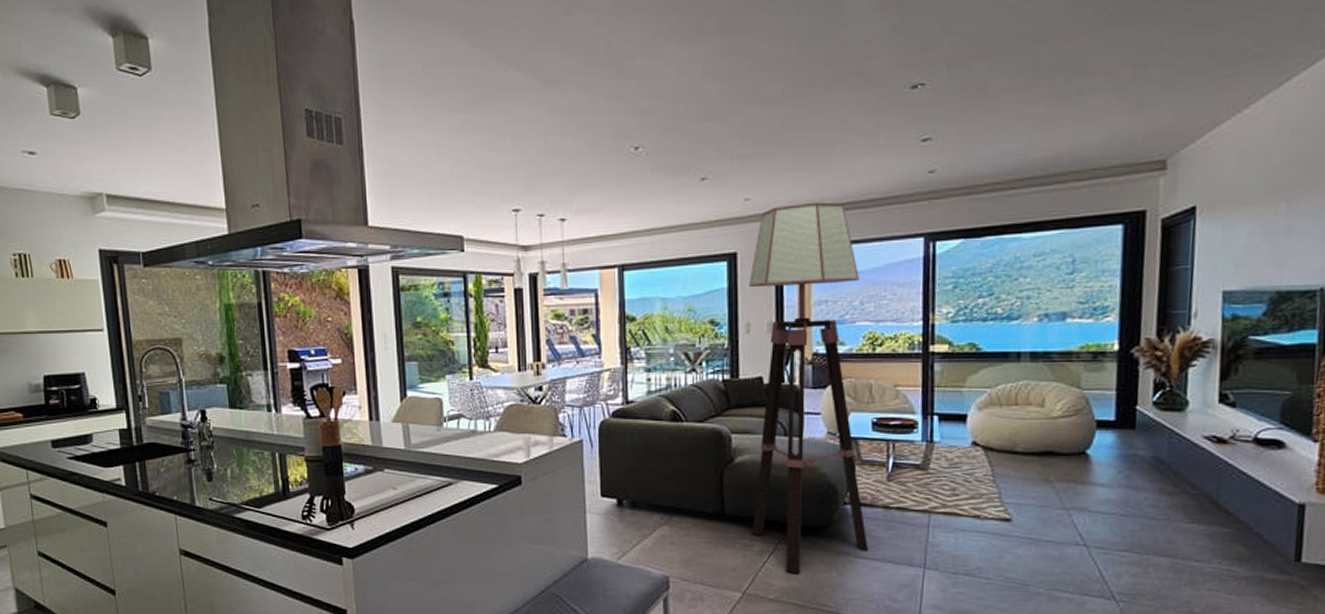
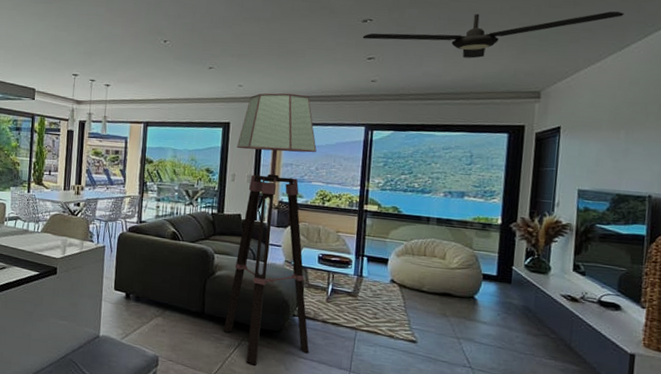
ceiling fan: none [912,32,1282,124] -> present [362,11,624,59]

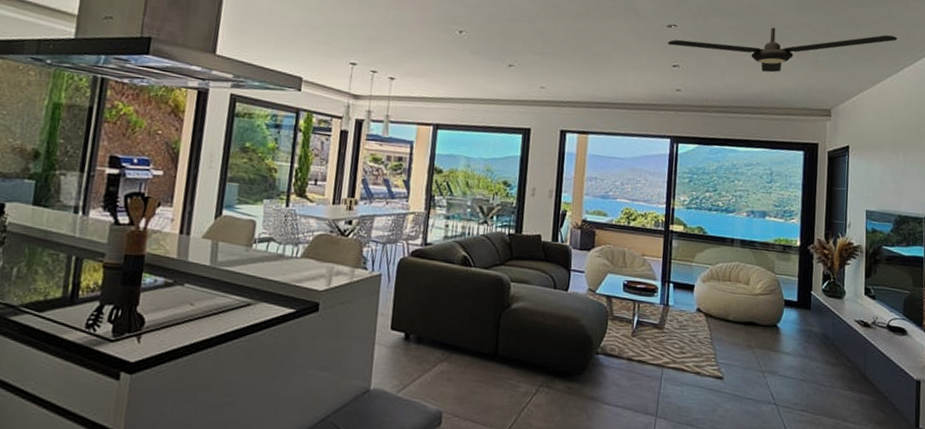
floor lamp: present [224,93,317,365] -> none [519,97,622,416]

